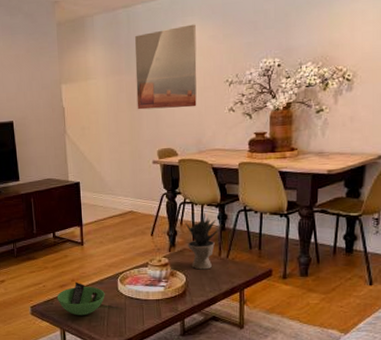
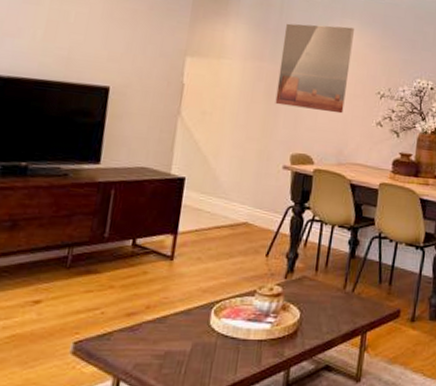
bowl: present [56,282,105,316] -> none [118,309,191,359]
potted plant: present [185,212,223,270] -> none [309,234,353,305]

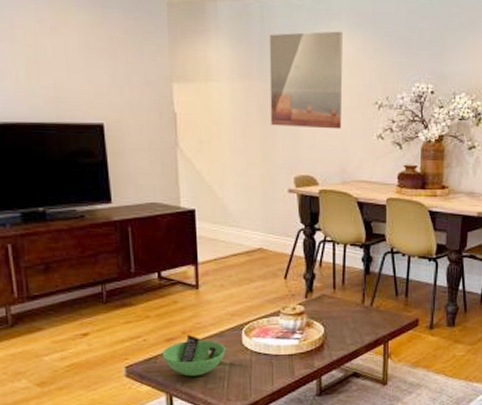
bowl: none [118,309,191,359] -> present [161,334,226,377]

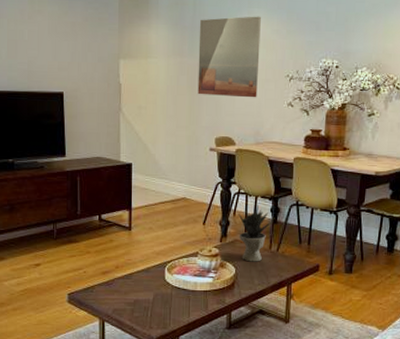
bowl: present [161,334,226,377] -> none [98,269,151,305]
potted plant: none [325,253,367,319] -> present [238,204,275,262]

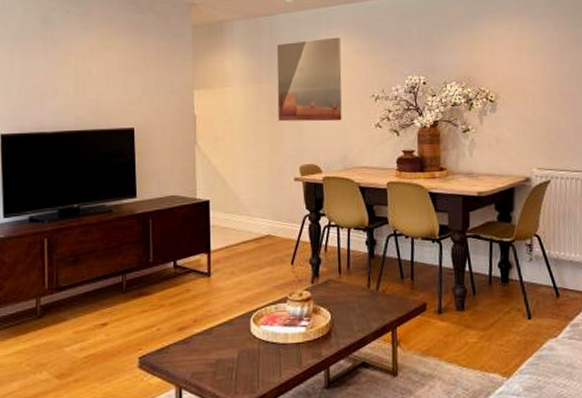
potted plant: present [238,204,275,262] -> none [330,237,372,305]

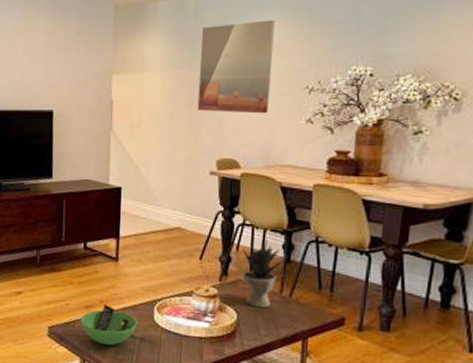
bowl: none [173,323,235,368] -> present [80,303,138,346]
potted plant: none [330,237,372,305] -> present [242,238,288,308]

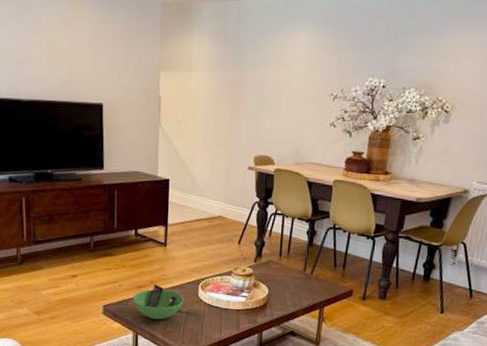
wall art: present [197,20,275,114] -> none [238,29,307,117]
potted plant: present [242,238,288,308] -> none [274,225,311,284]

